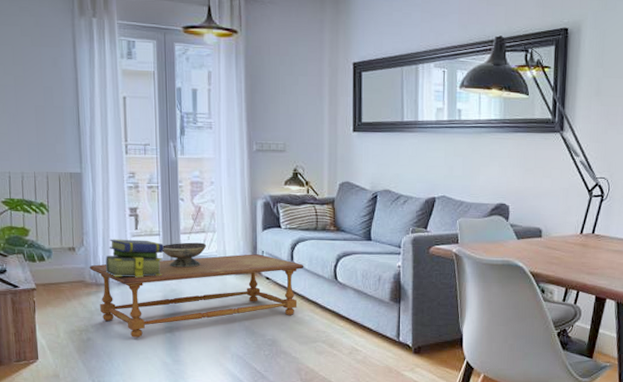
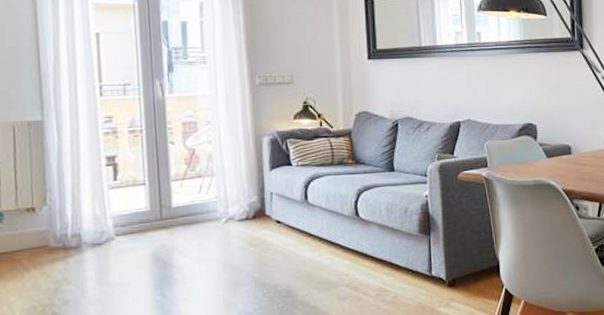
coffee table: present [89,254,304,338] -> none [54,196,321,306]
stack of books: present [106,239,164,278] -> none [76,191,151,238]
decorative bowl: present [162,242,207,268] -> none [149,189,204,220]

